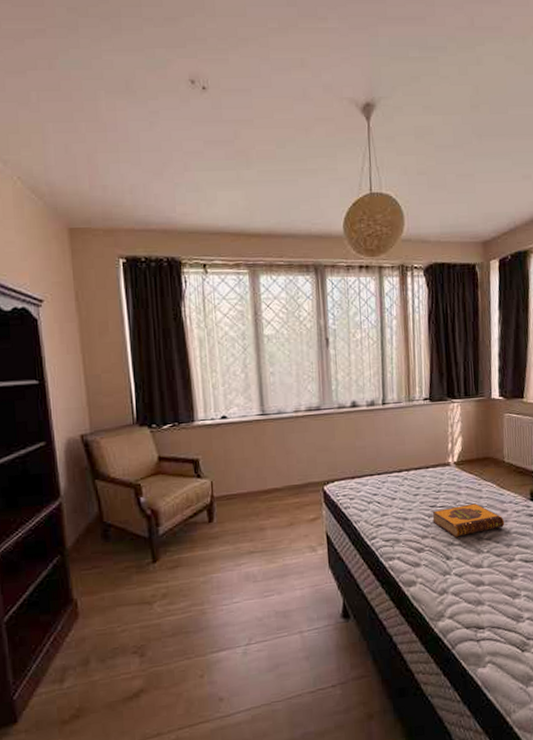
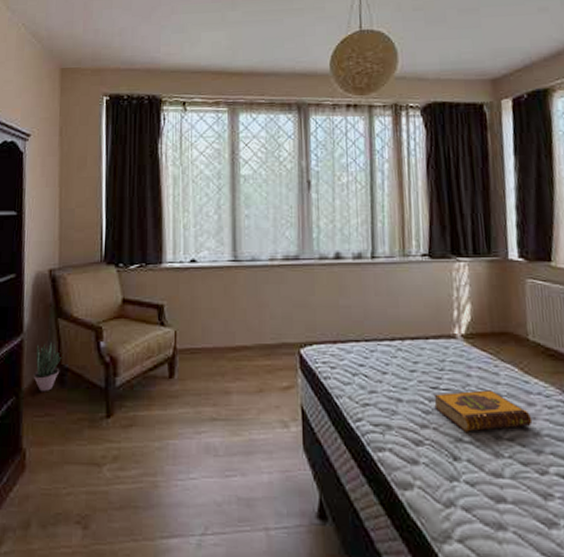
potted plant: none [76,501,105,548] -> present [33,341,63,392]

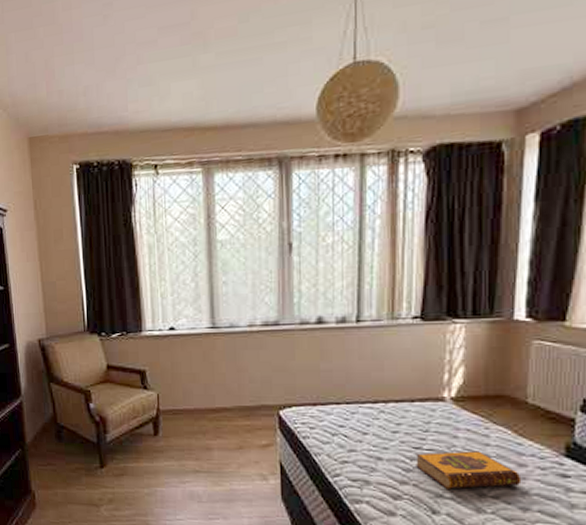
potted plant: present [33,341,63,392] -> none [34,403,58,446]

